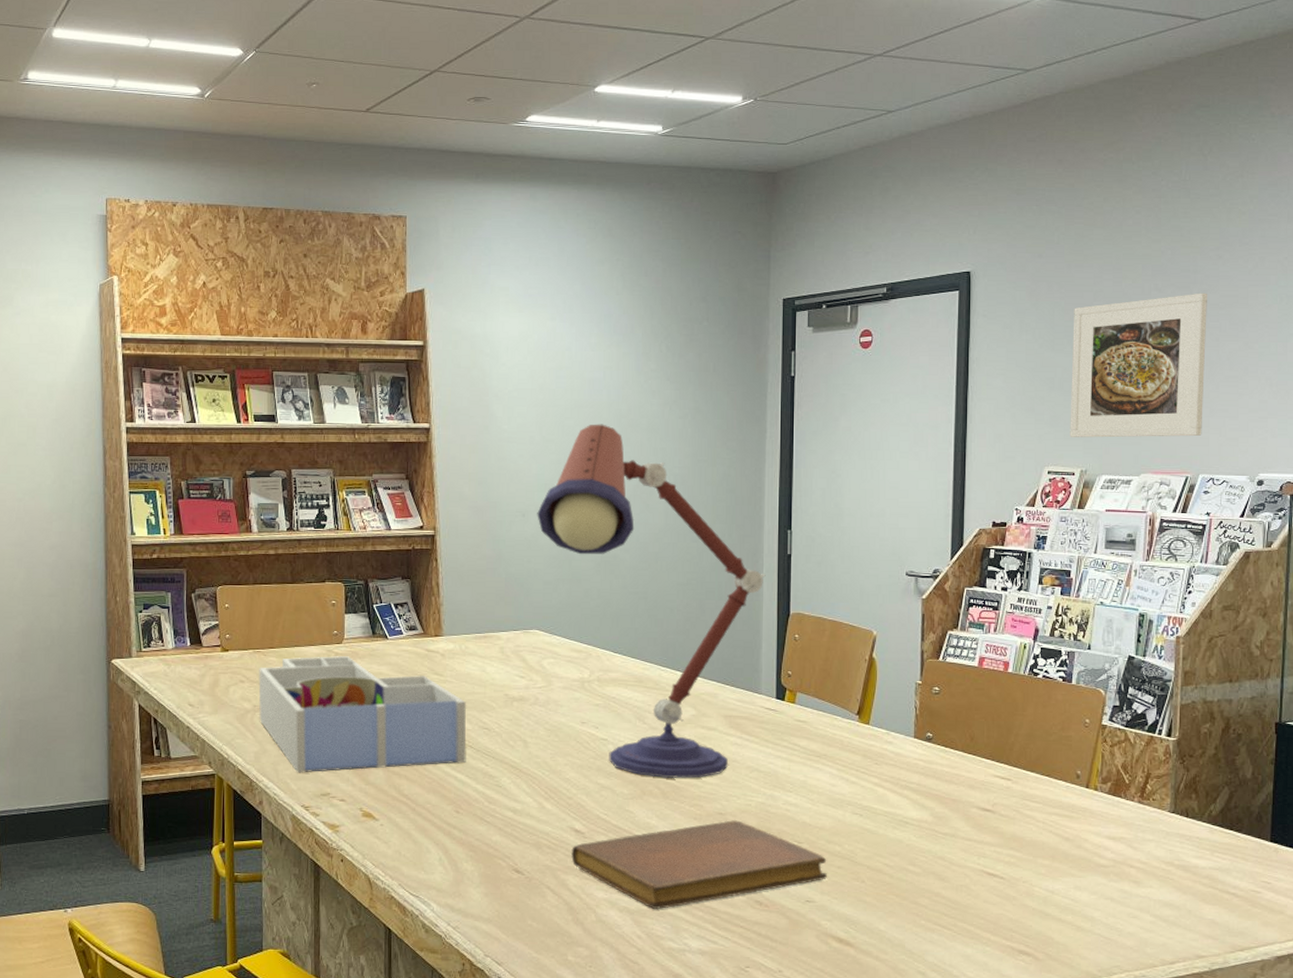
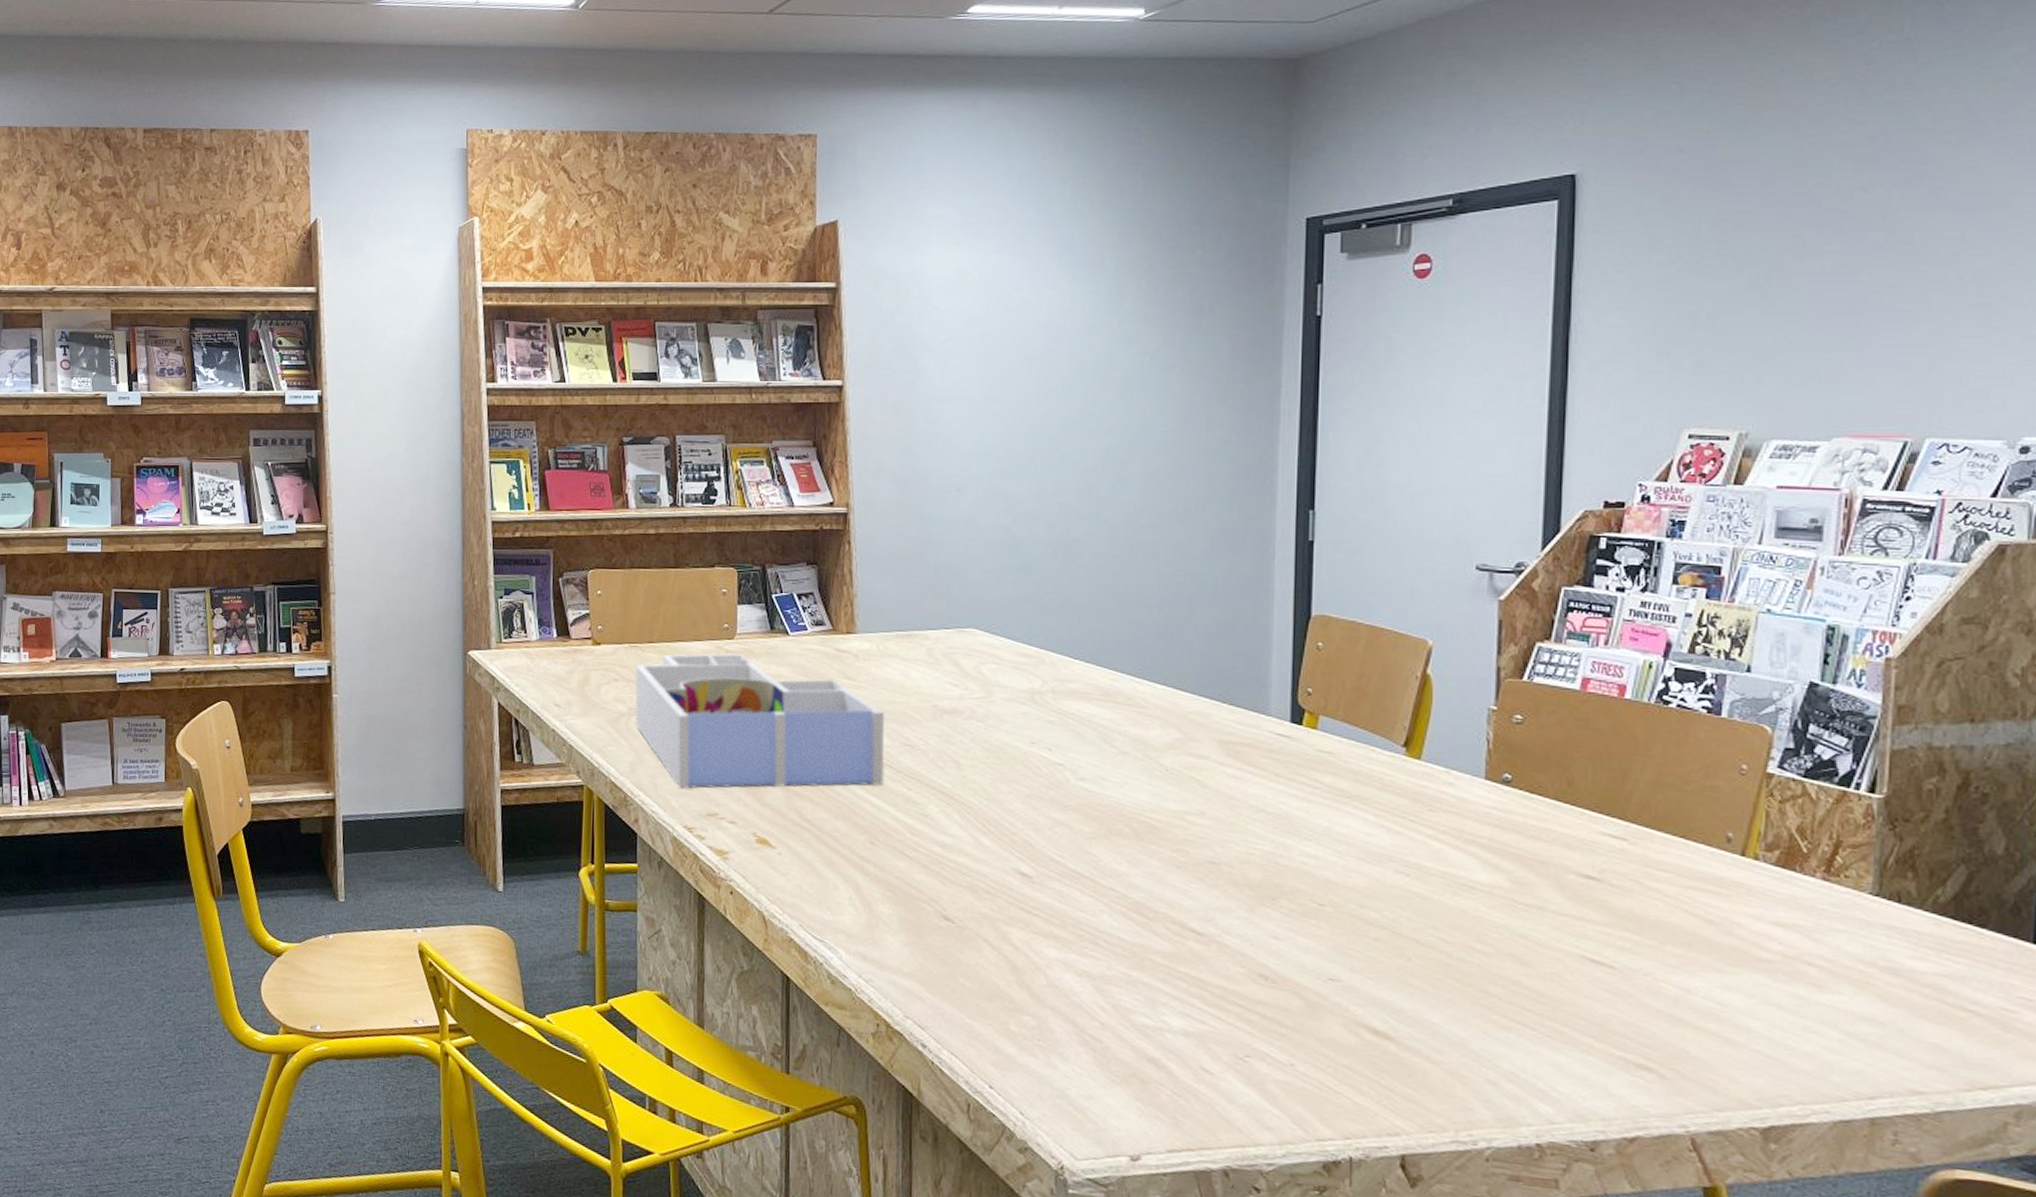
desk lamp: present [537,424,766,779] -> none [976,378,1278,817]
notebook: present [571,820,827,909] -> none [1015,872,1359,976]
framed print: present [1070,293,1207,438] -> none [1723,191,1942,390]

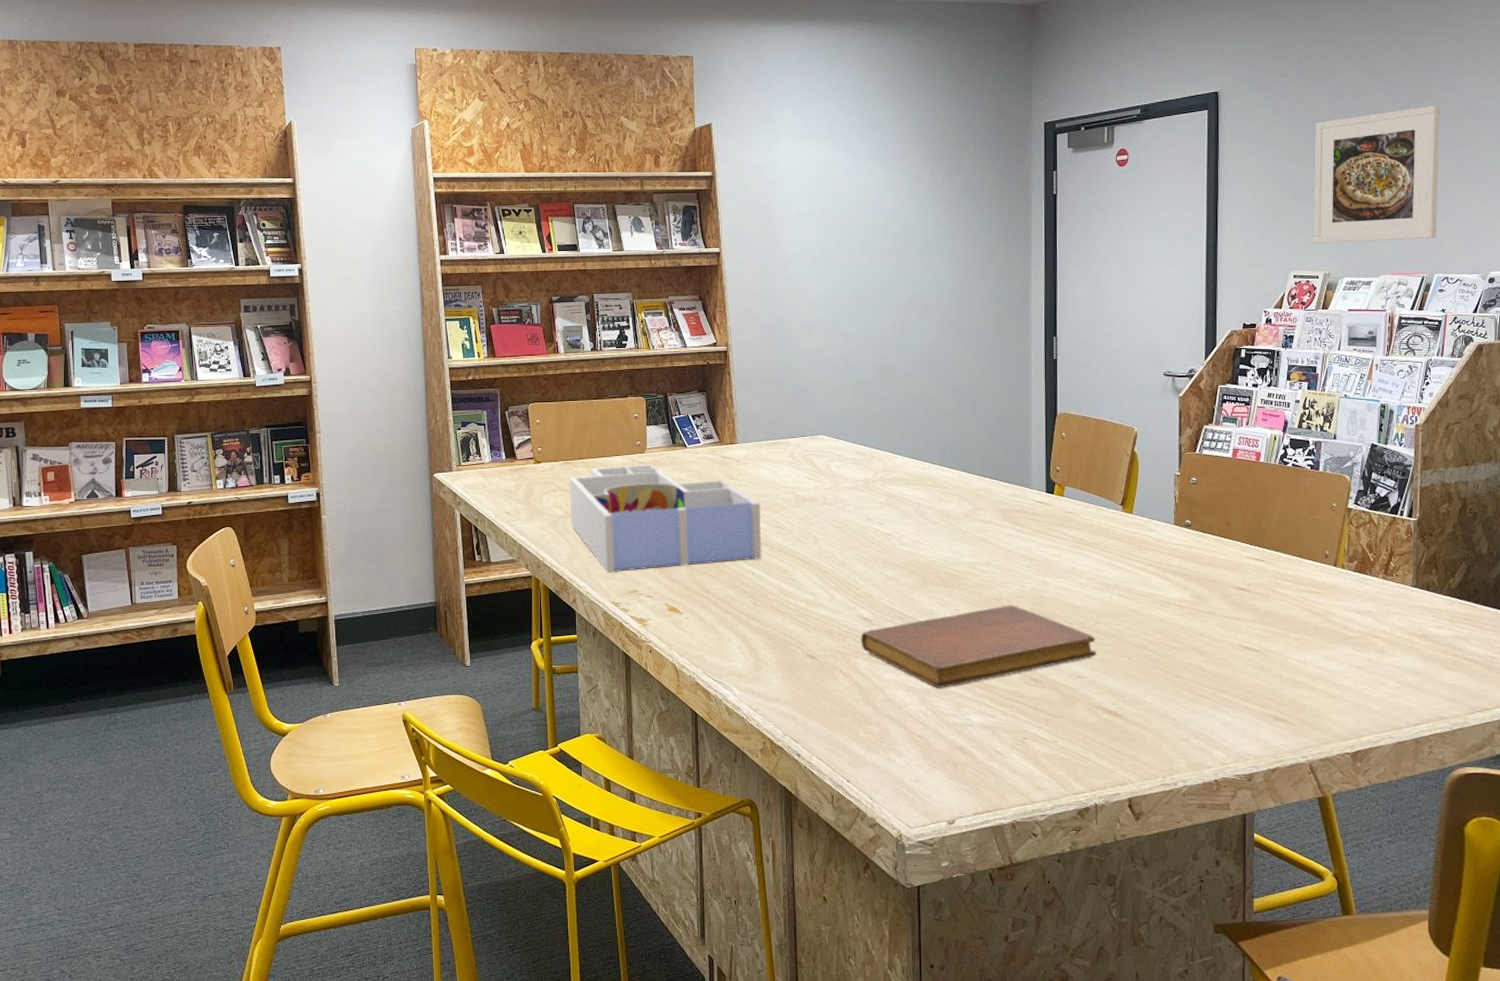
notebook: none [1015,872,1359,976] -> present [861,605,1096,688]
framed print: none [1723,191,1942,390] -> present [1313,105,1440,243]

